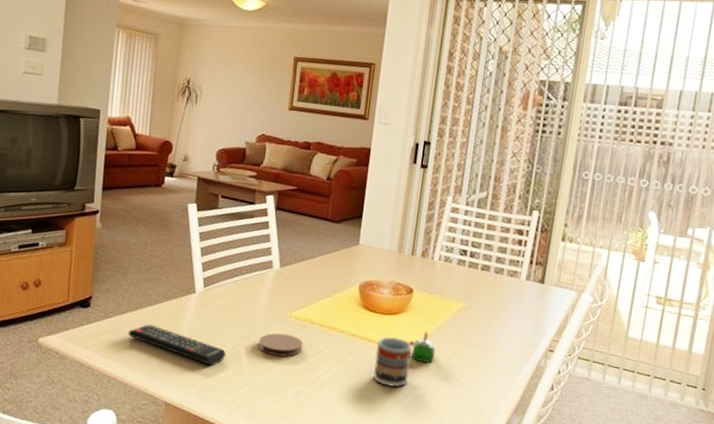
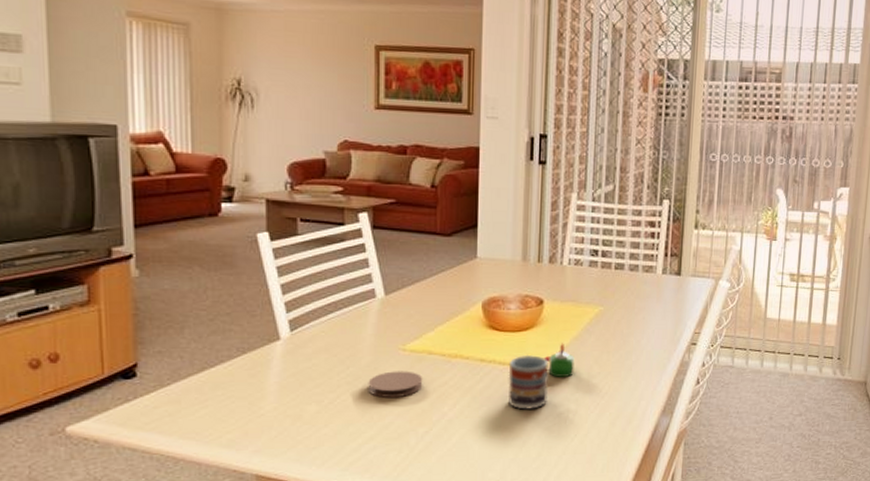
remote control: present [128,324,227,366] -> none [195,386,329,422]

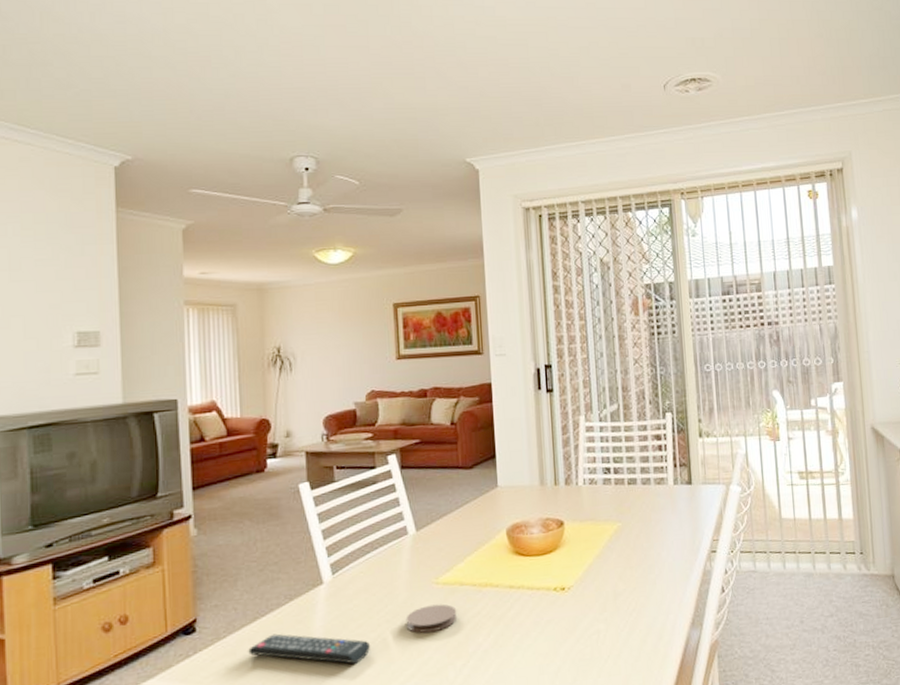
remote control: none [195,386,329,422] -> present [248,633,371,664]
cup: present [508,354,549,410] -> none [536,577,577,634]
candle: present [543,343,575,377] -> none [569,562,600,598]

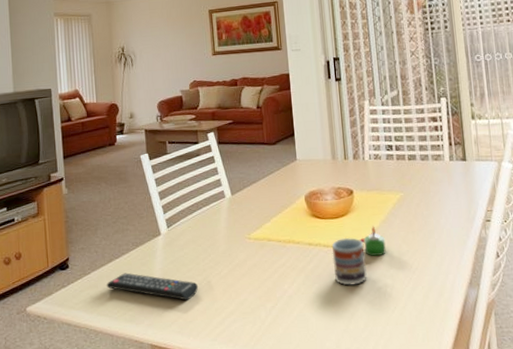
coaster: present [406,604,458,633] -> none [225,255,267,279]
cup: none [536,577,577,634] -> present [331,237,367,286]
candle: none [569,562,600,598] -> present [359,226,386,256]

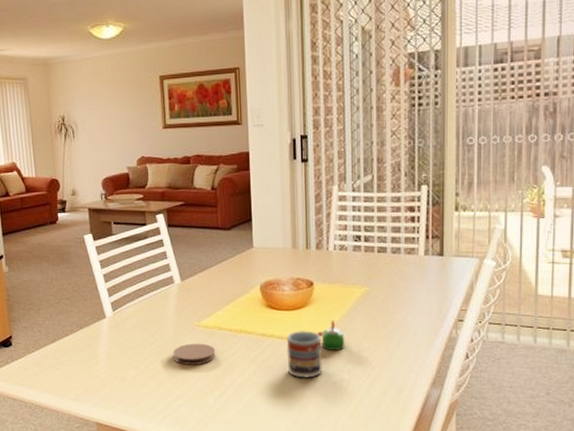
remote control: present [107,273,199,301] -> none [51,353,145,383]
coaster: none [225,255,267,279] -> present [173,343,216,366]

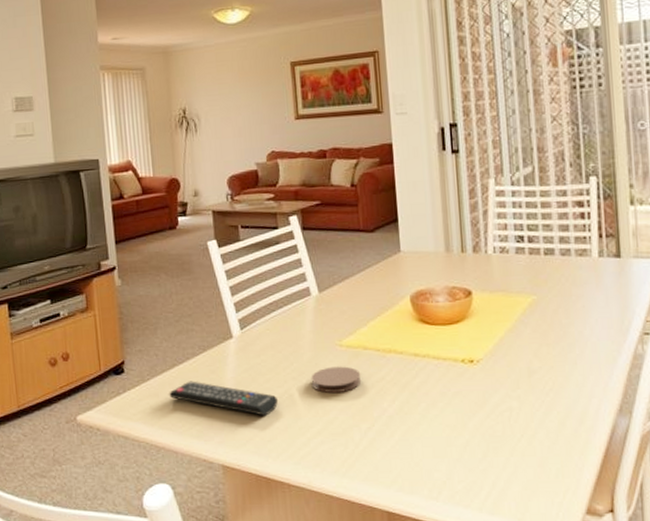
remote control: none [51,353,145,383] -> present [169,381,279,416]
cup: present [286,330,322,378] -> none [443,348,487,407]
candle: present [316,320,345,350] -> none [478,335,513,372]

